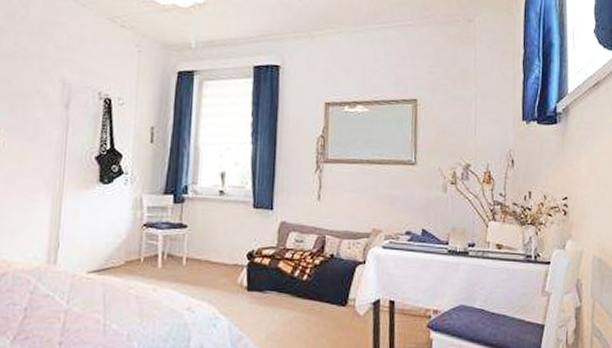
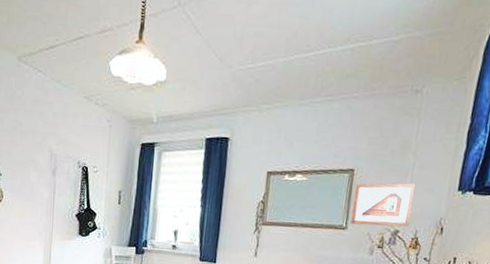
picture frame: none [419,113,481,160] -> present [350,183,416,227]

